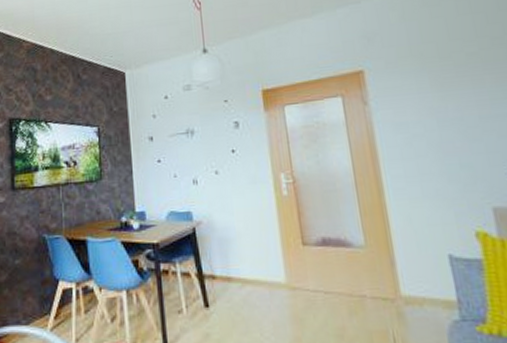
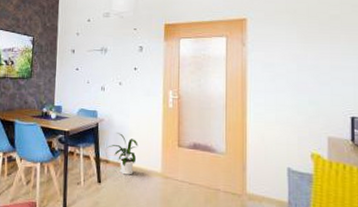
house plant: none [211,237,251,292] -> present [107,133,138,175]

